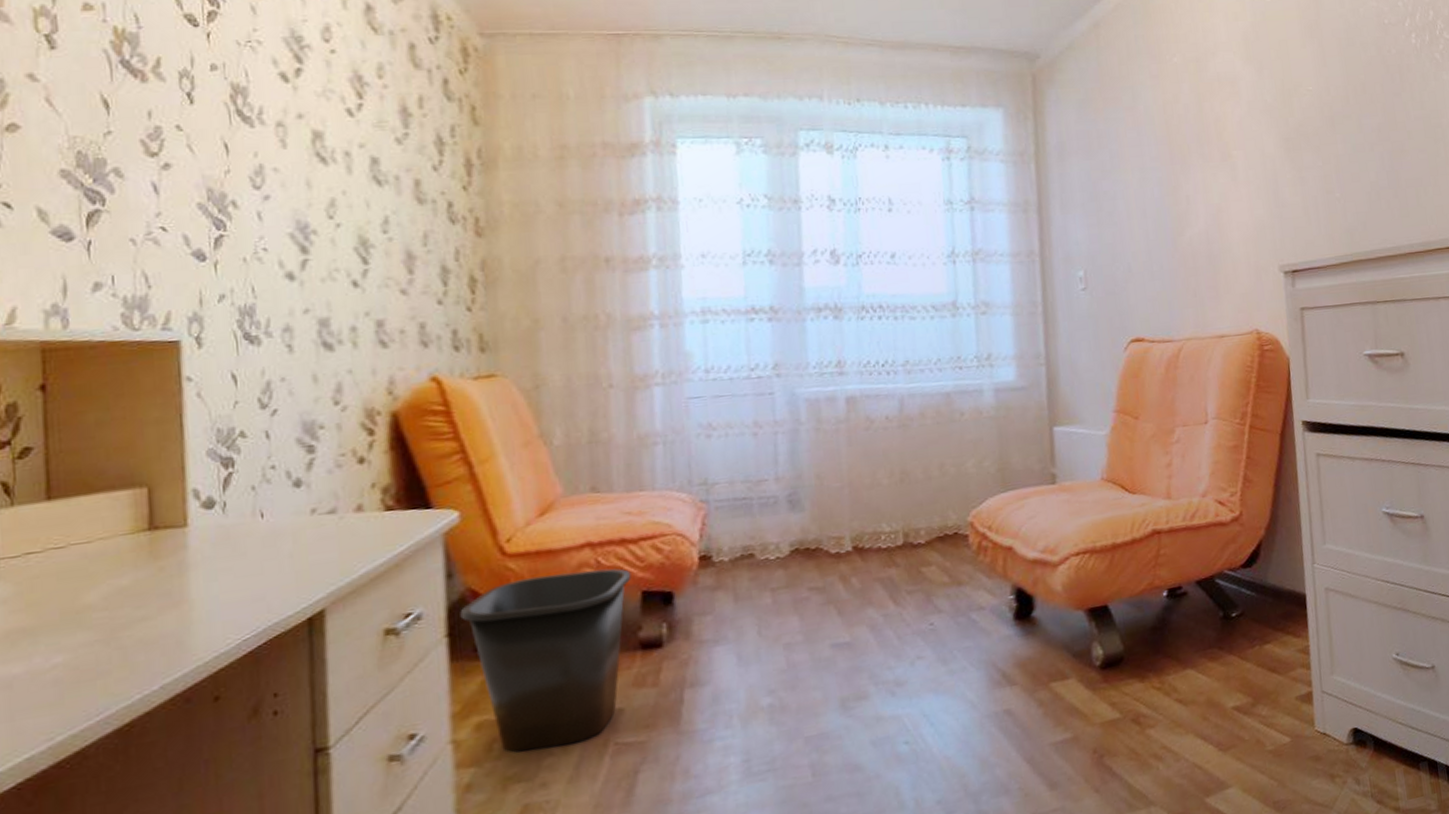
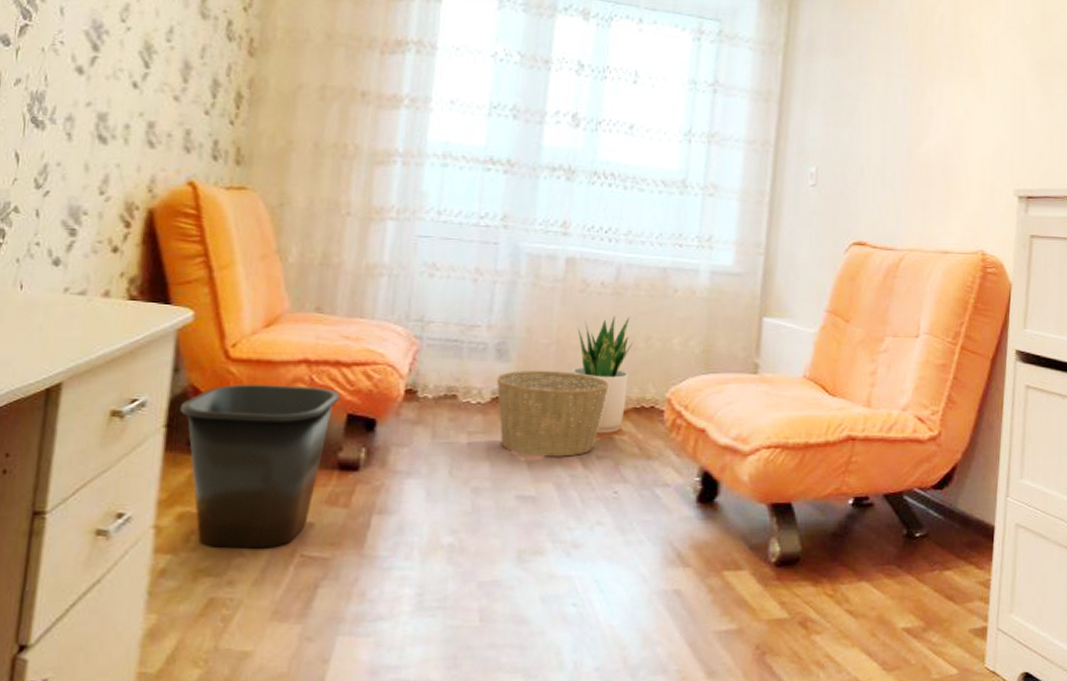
basket: none [792,511,909,603] -> present [496,371,609,457]
planter: none [868,447,929,568] -> present [570,316,633,433]

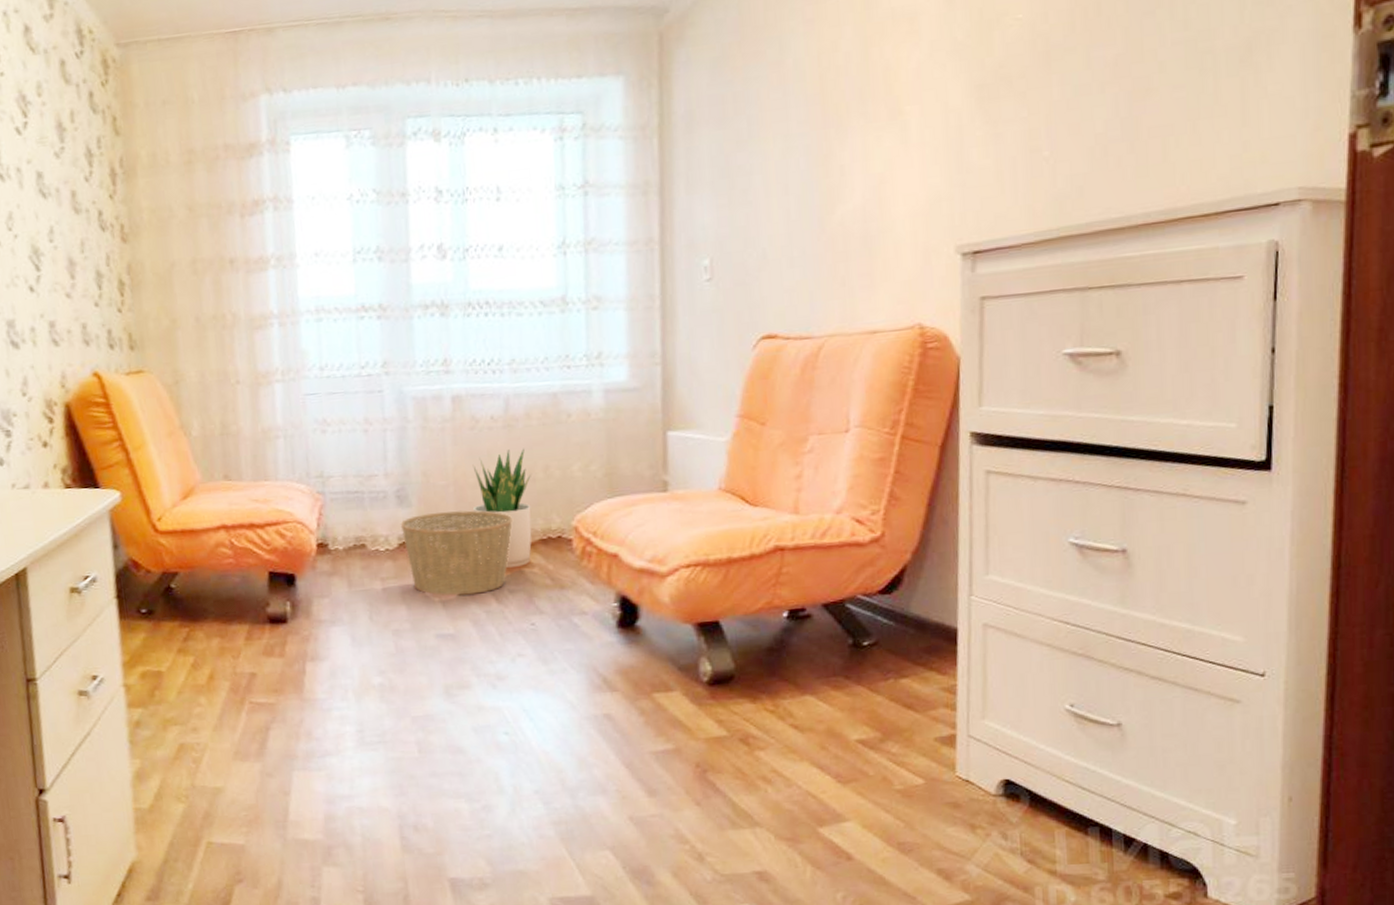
waste bin: present [180,383,340,549] -> none [125,549,260,700]

